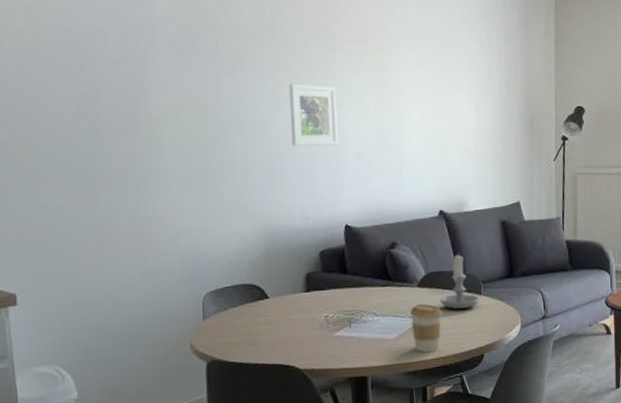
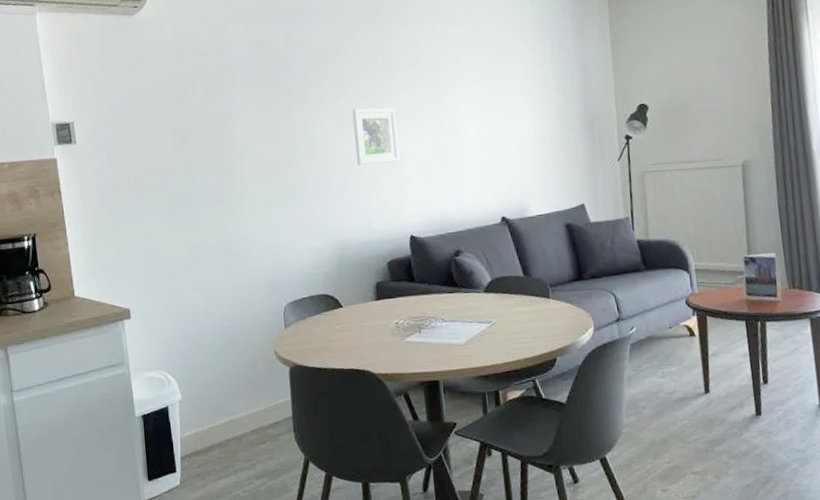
coffee cup: present [410,303,442,353] -> none [478,308,511,357]
candle: present [439,253,479,309] -> none [507,258,548,313]

